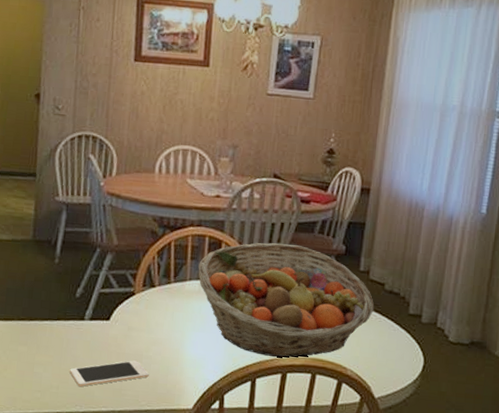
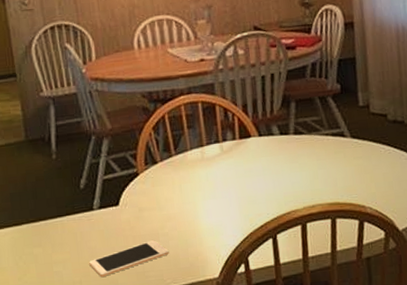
fruit basket: present [198,243,374,358] -> none [196,93,382,210]

